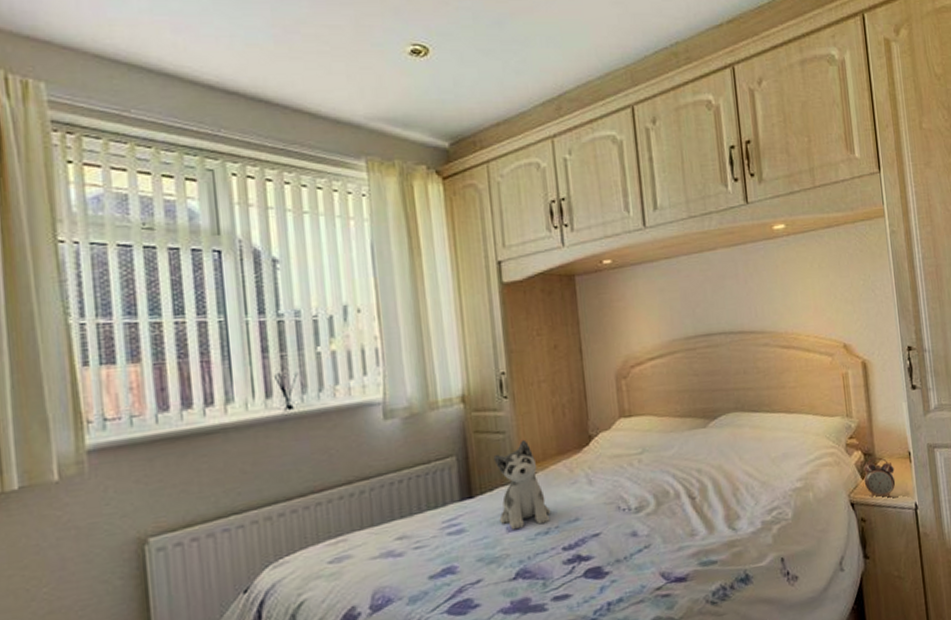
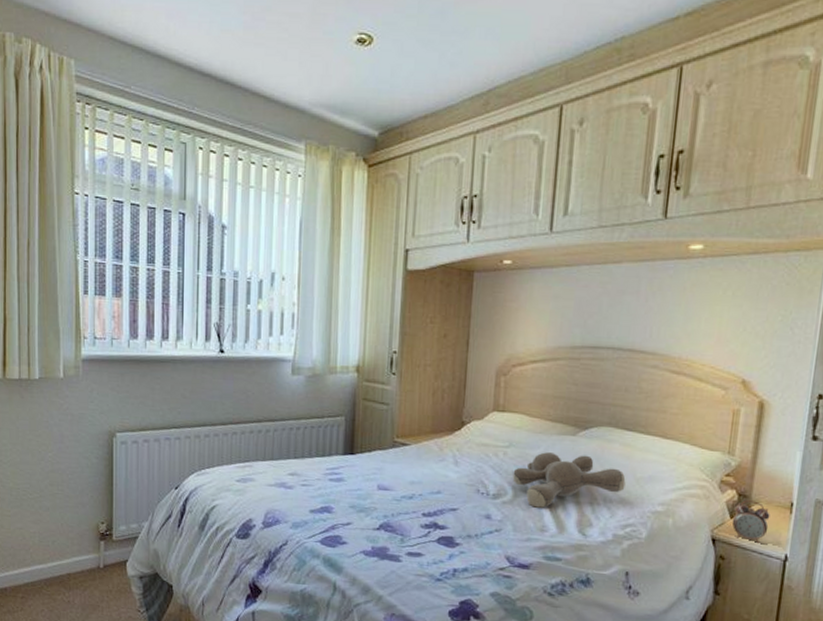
plush toy: present [493,439,551,530] -> none [373,413,418,490]
stuffed bear: none [651,445,763,513] -> present [512,452,626,509]

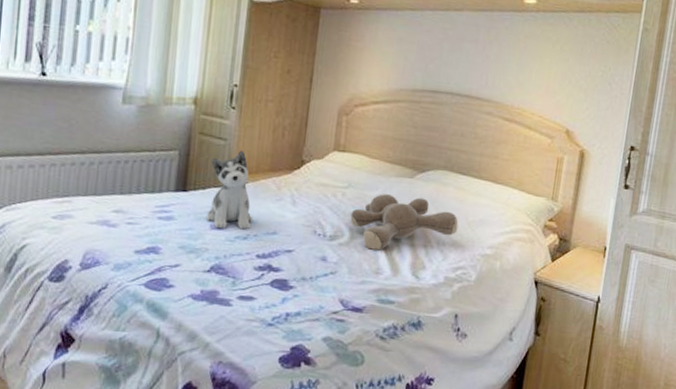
plush toy: none [373,413,418,490] -> present [205,150,254,230]
alarm clock: present [731,500,770,544] -> none [552,244,587,287]

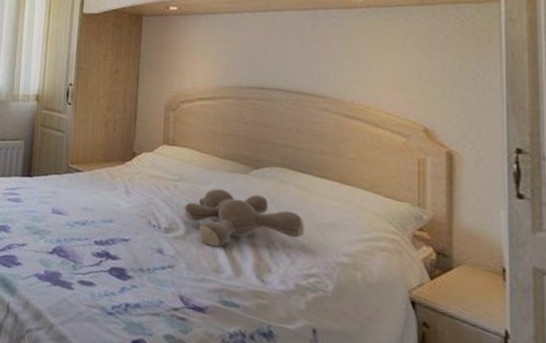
plush toy: present [205,150,254,230] -> none [48,141,90,216]

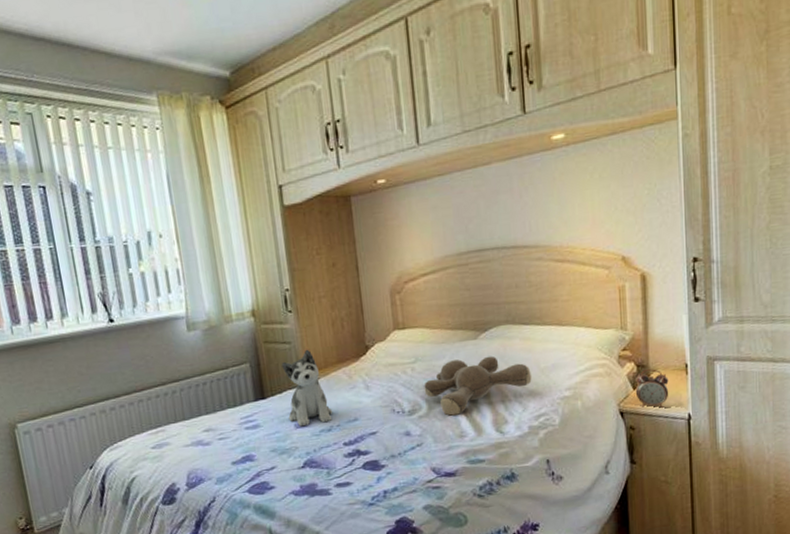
plush toy: none [48,141,90,216] -> present [281,349,333,427]
alarm clock: none [432,260,479,314] -> present [635,369,669,409]

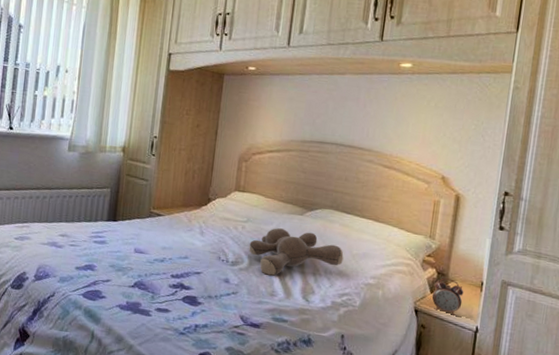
plush toy: present [281,349,333,427] -> none [131,189,169,254]

